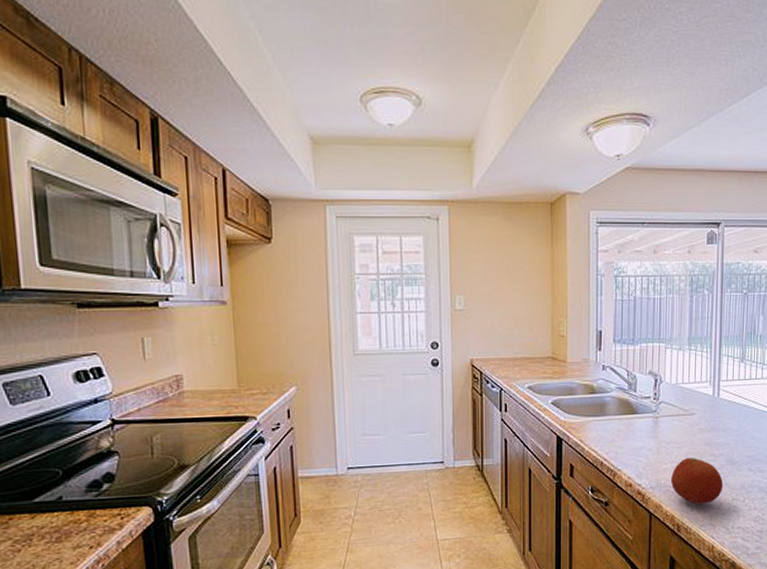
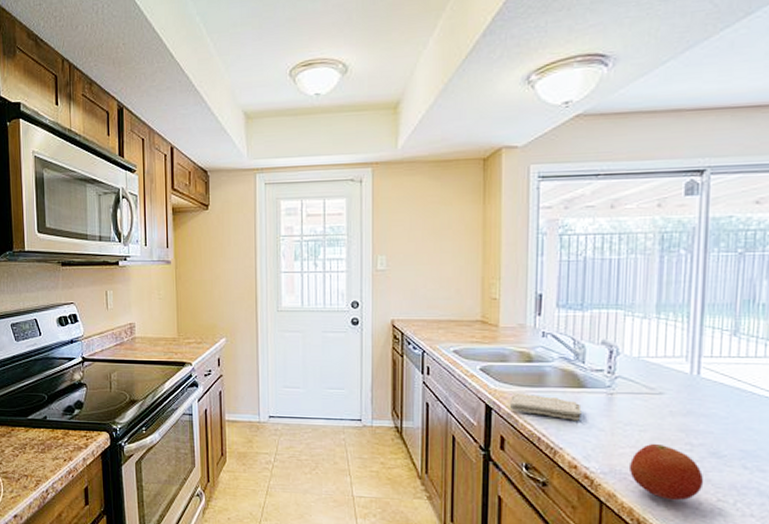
washcloth: none [578,422,636,444] -> present [510,392,583,421]

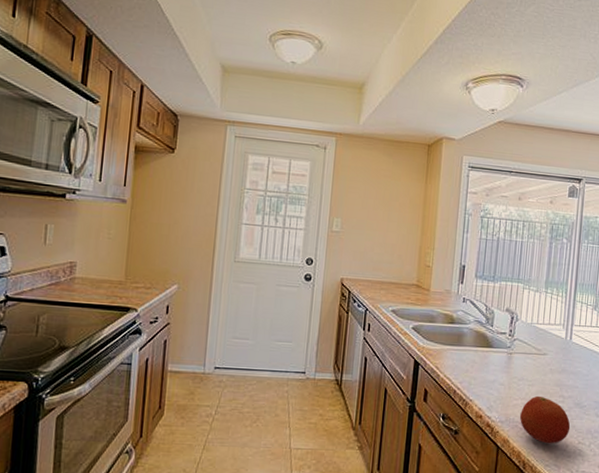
washcloth: present [510,392,583,421] -> none [434,350,489,376]

